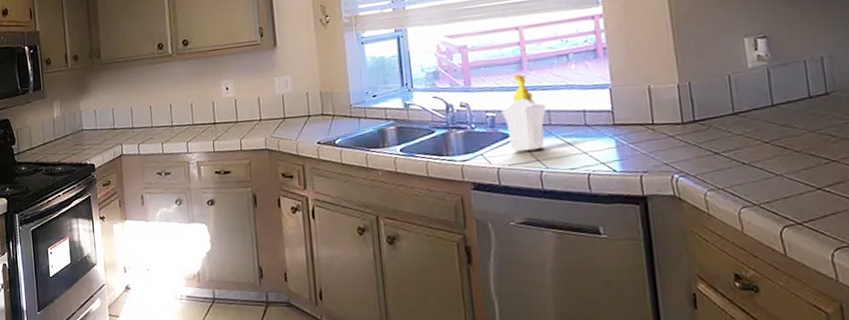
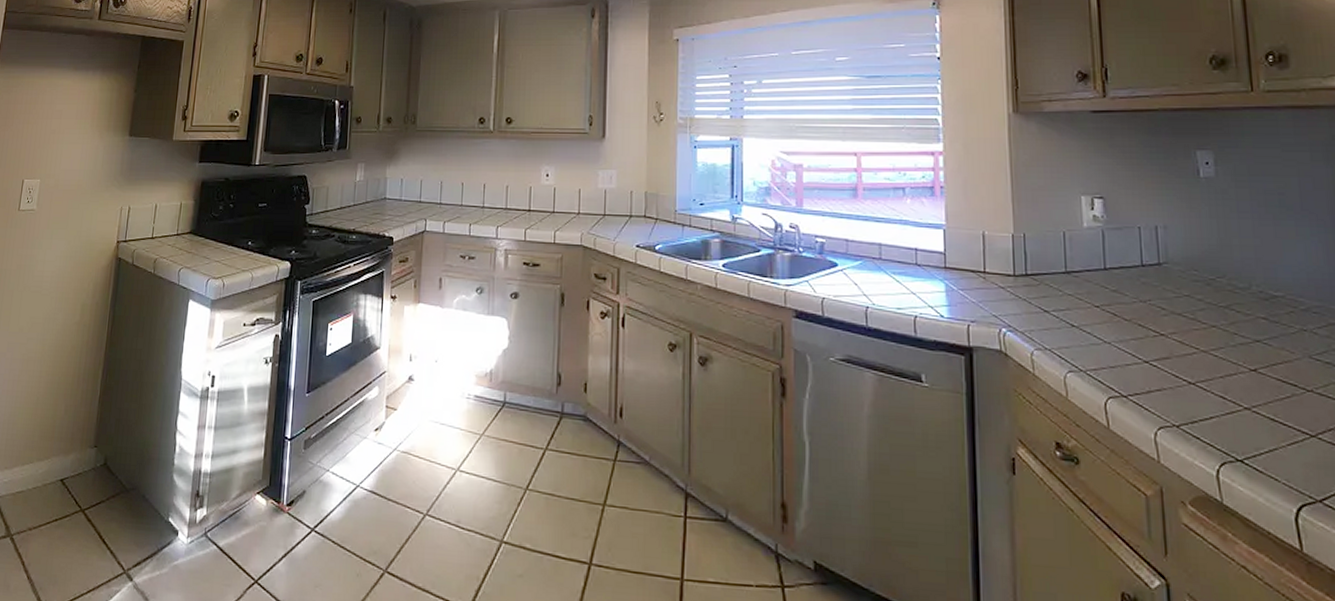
soap bottle: present [501,75,547,152] -> none [832,202,878,284]

